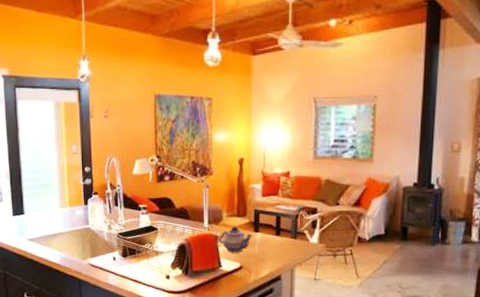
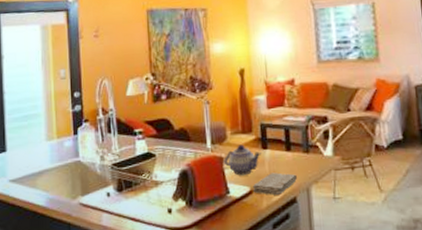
washcloth: none [242,253,283,272] -> present [252,172,297,195]

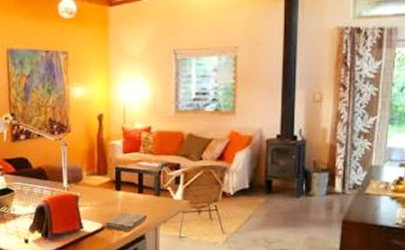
teapot: present [223,144,261,176] -> none [78,185,115,213]

